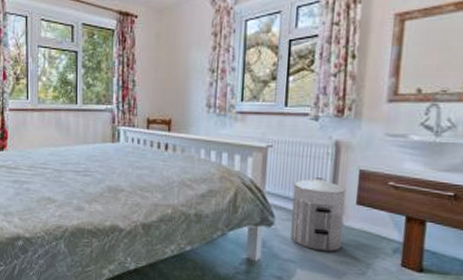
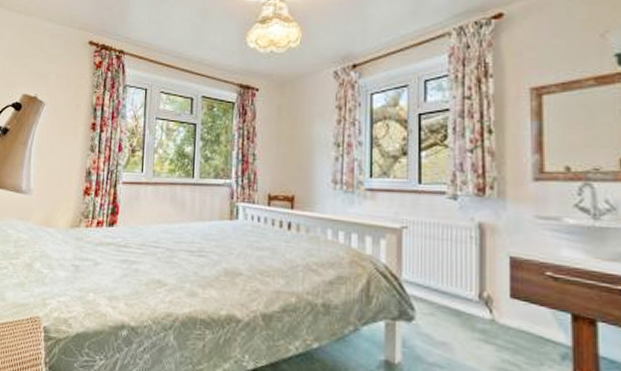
waste bin: present [290,177,347,252] -> none [434,264,497,356]

